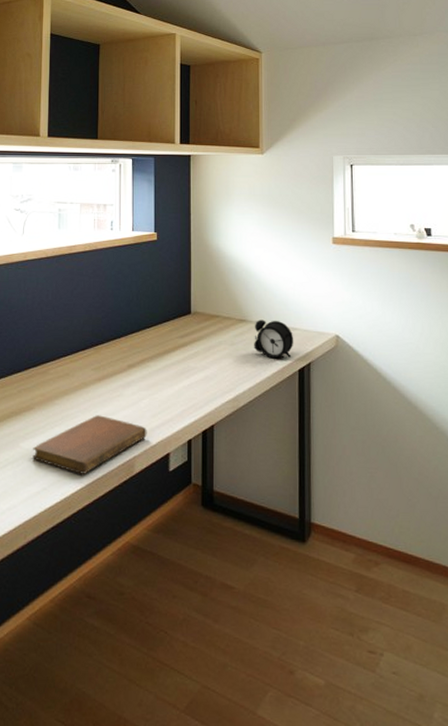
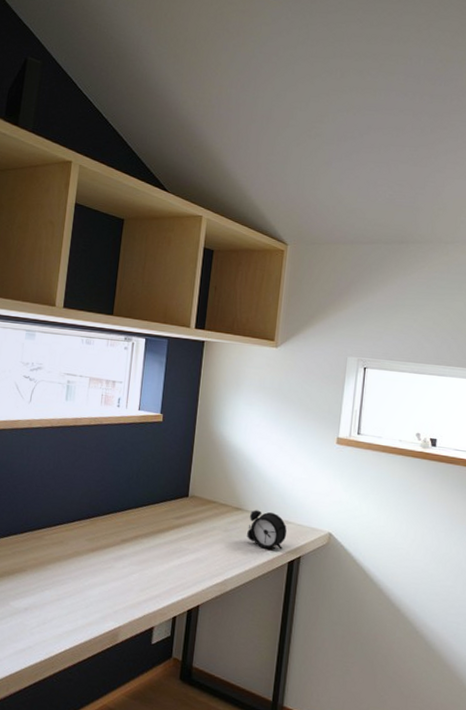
notebook: present [31,415,147,474] -> none [20,583,134,638]

